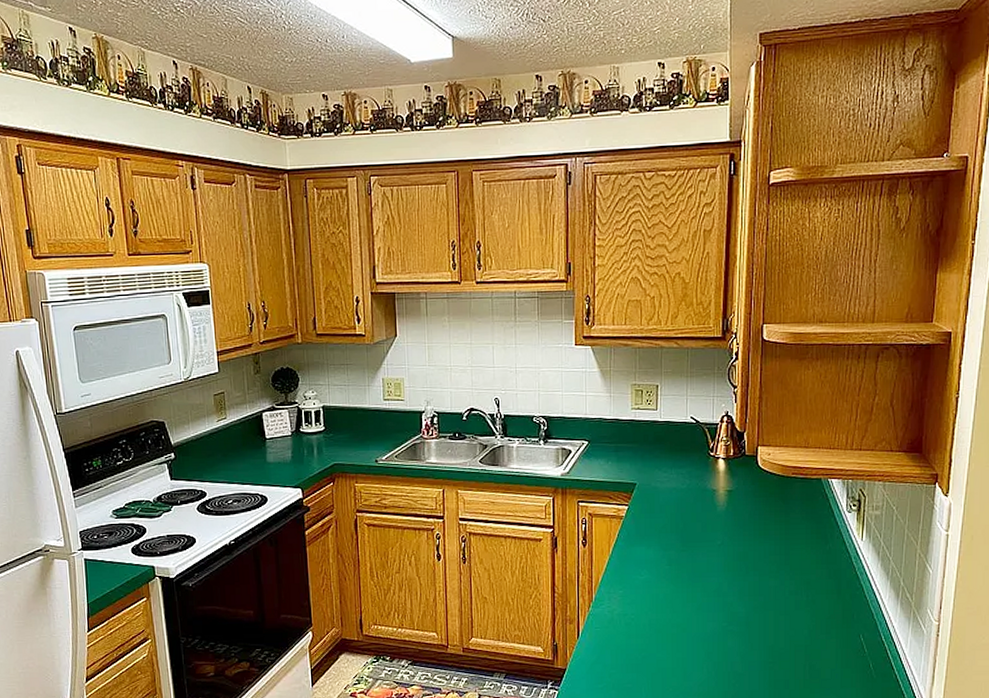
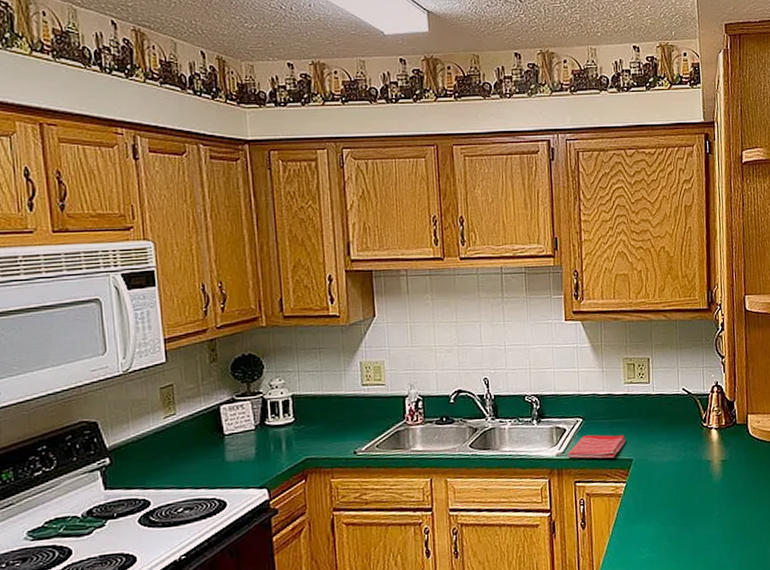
dish towel: none [571,458,631,482] -> present [567,435,626,459]

